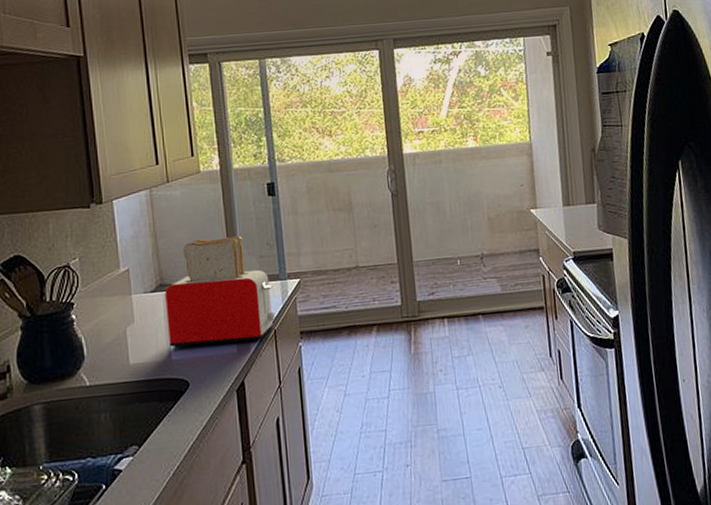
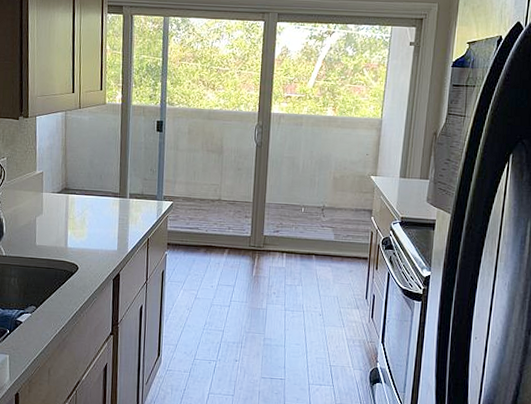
toaster: present [165,236,275,348] -> none [66,157,151,245]

